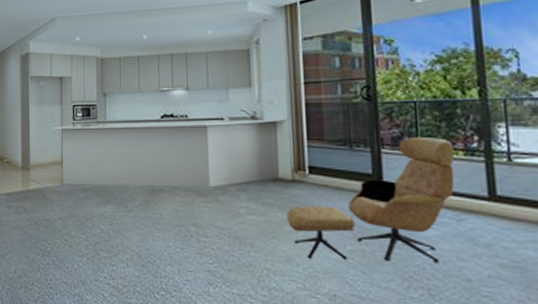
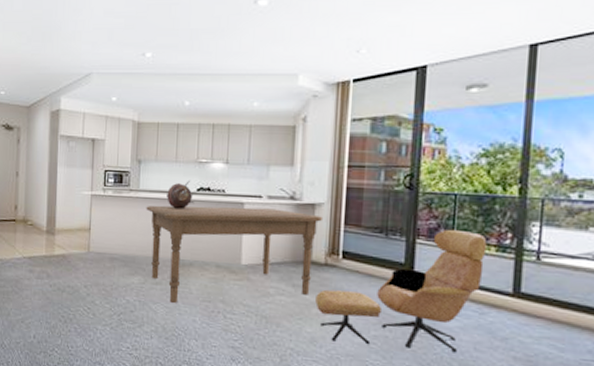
dining table: none [114,130,286,229] -> present [146,205,324,303]
vessel: none [133,108,159,137] -> present [167,180,194,209]

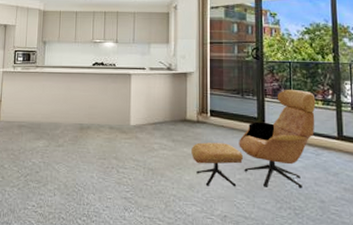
dining table: present [146,205,324,303] -> none [50,77,194,162]
vessel: present [167,180,194,209] -> none [67,56,91,81]

